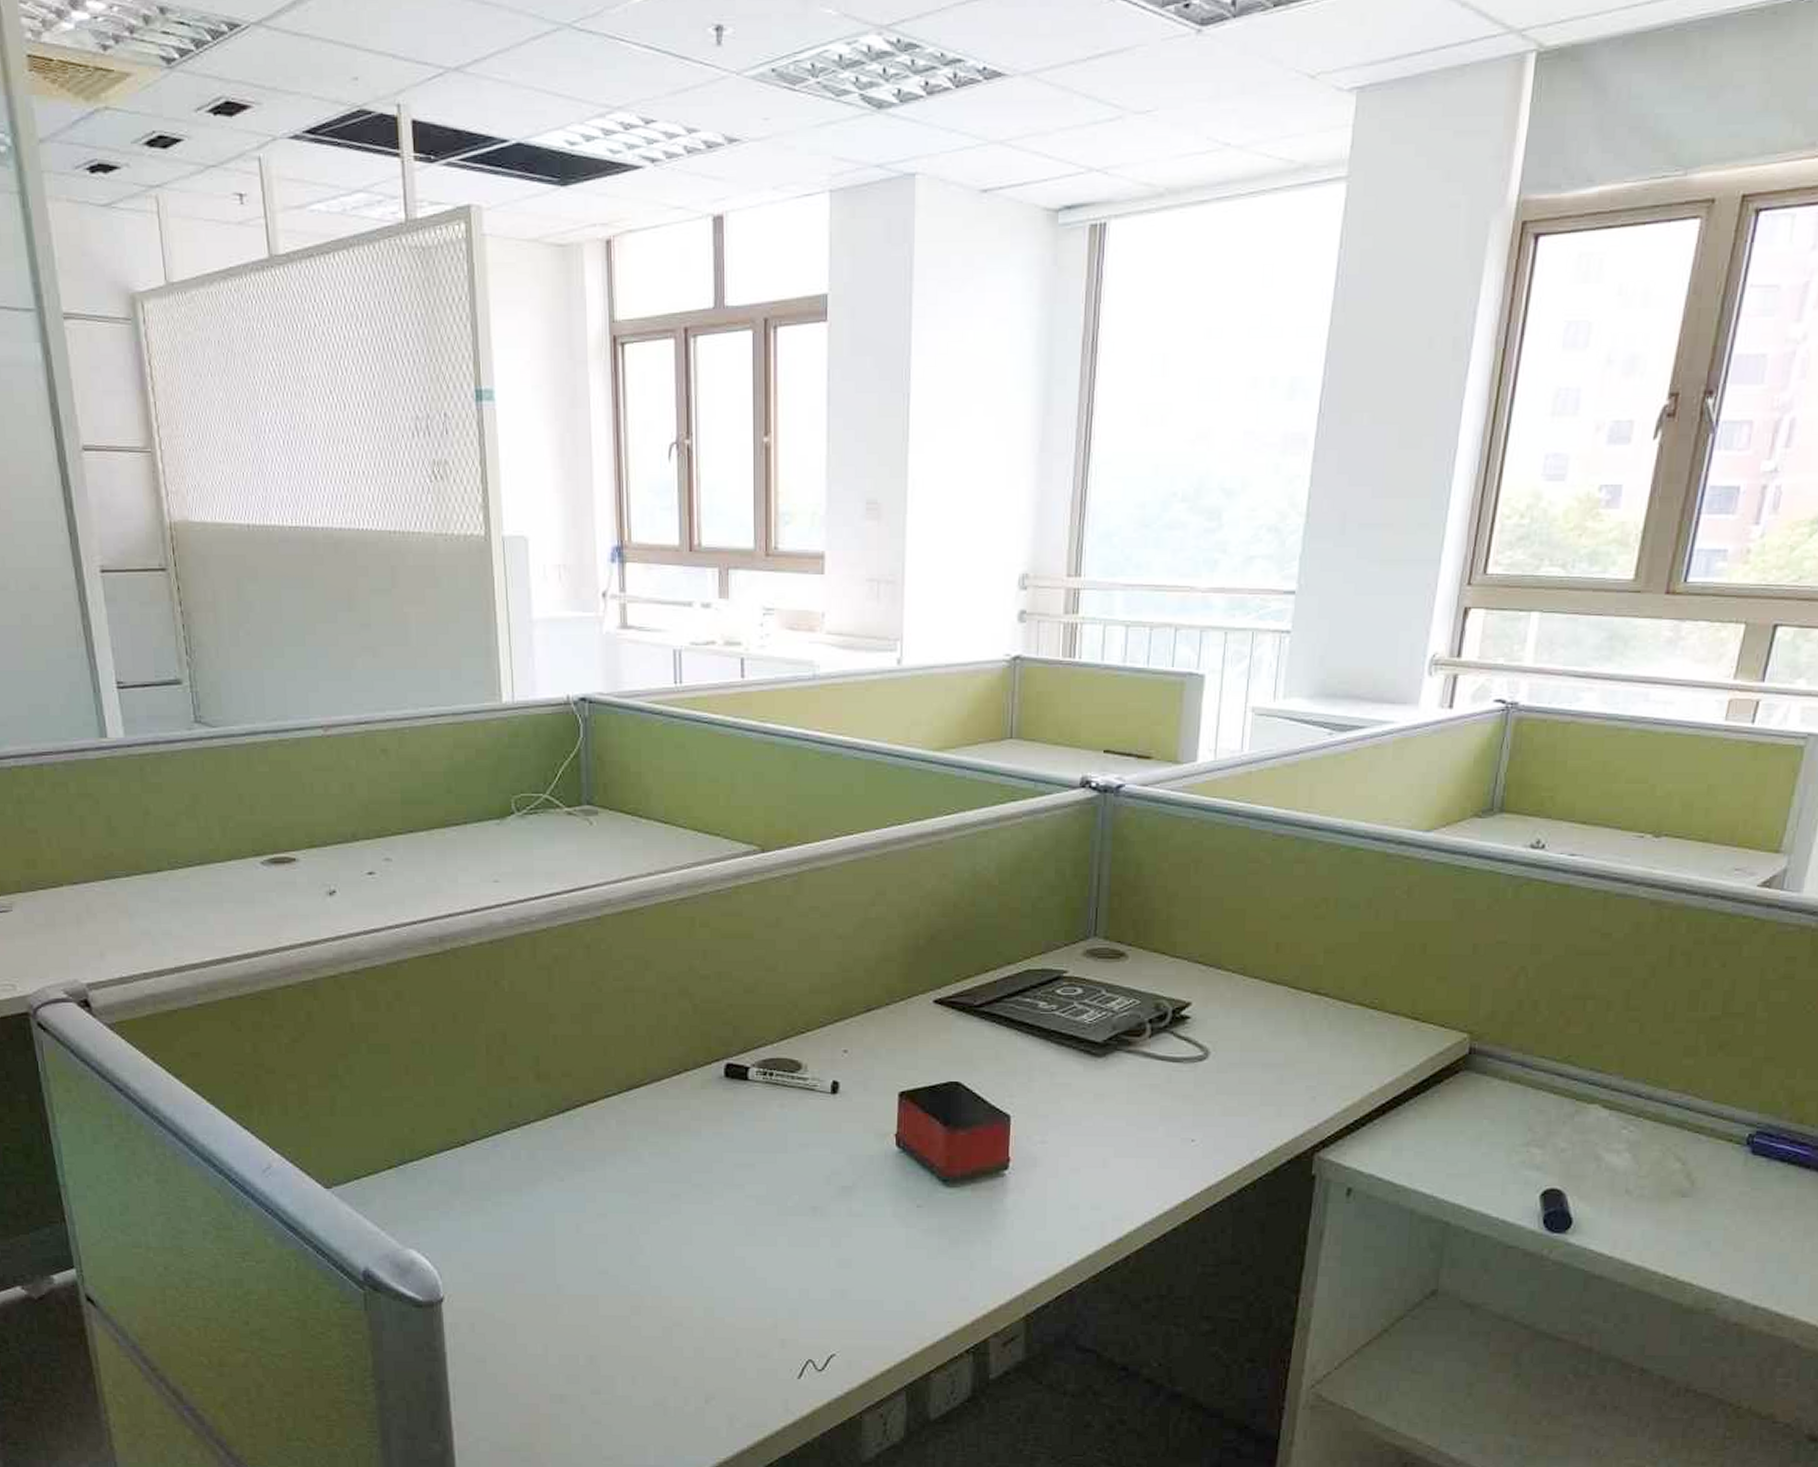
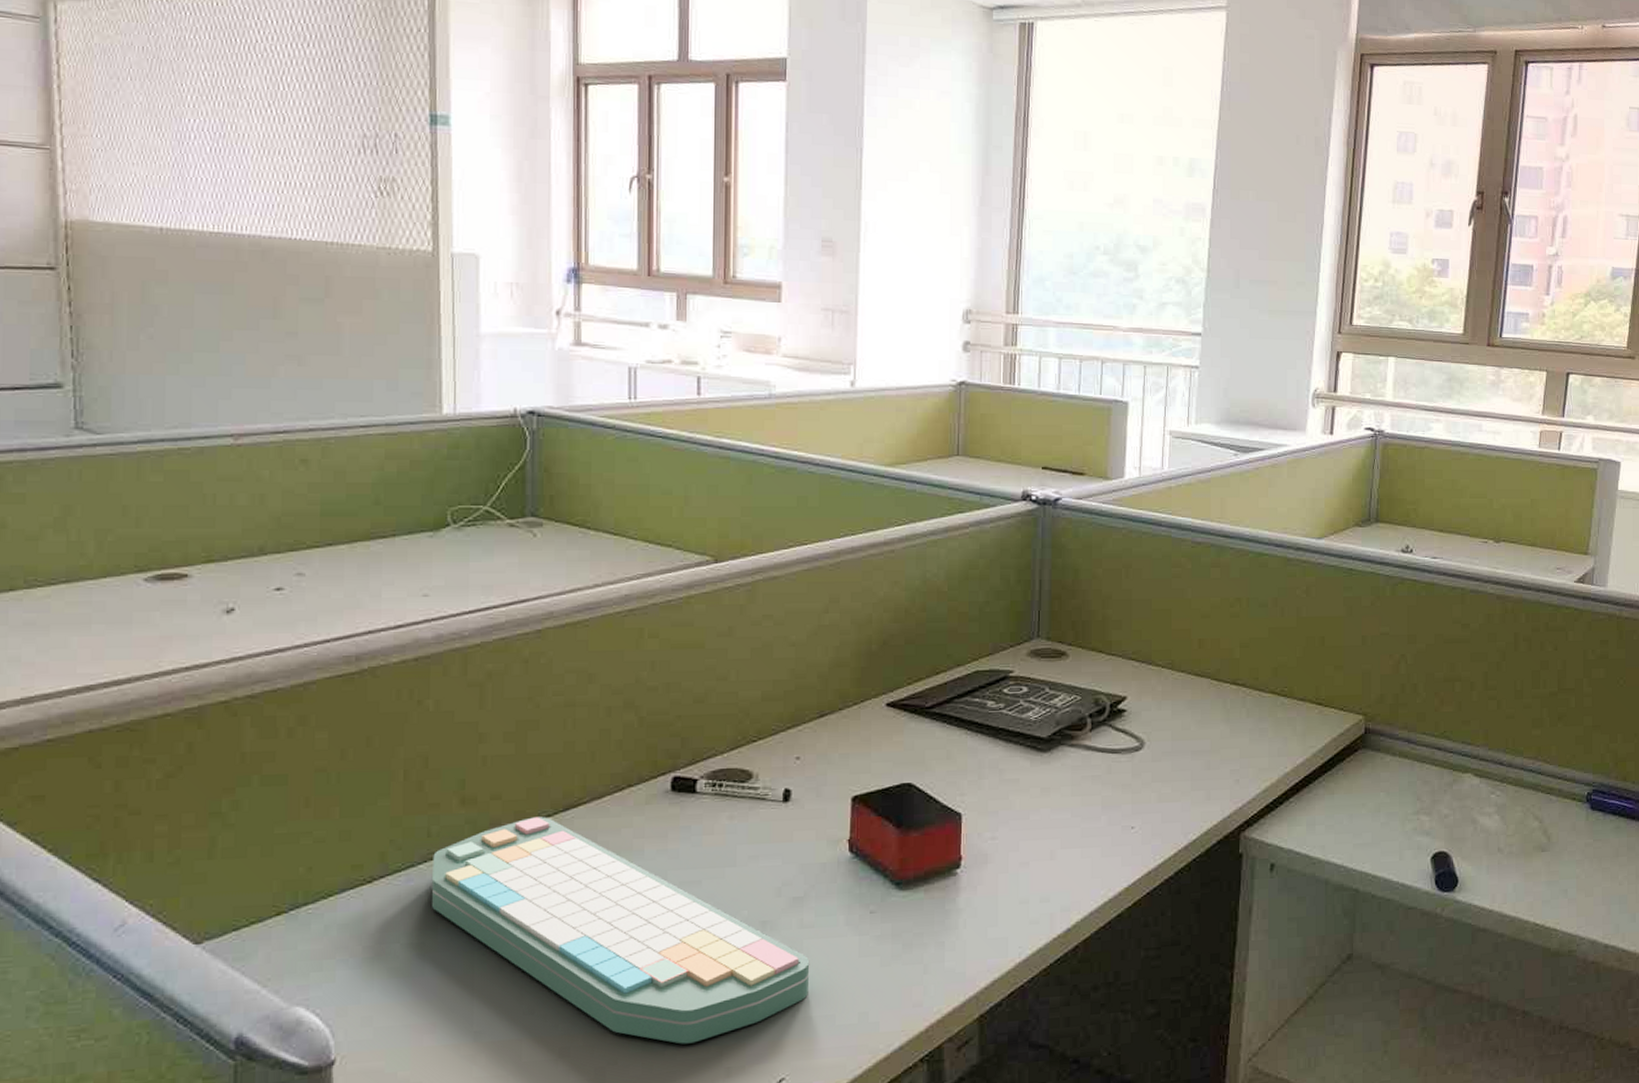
computer keyboard: none [514,1095,859,1314] -> present [431,817,810,1044]

